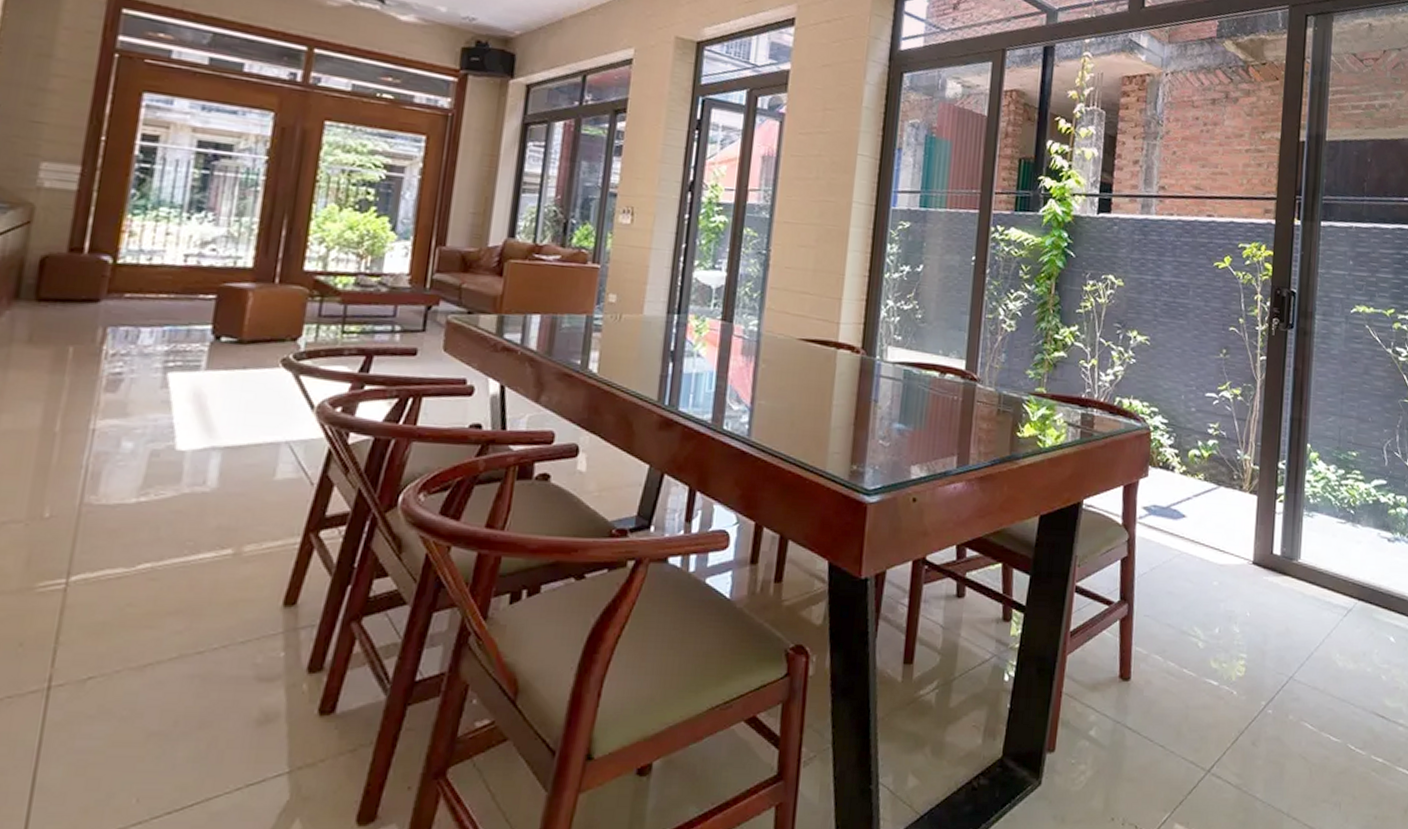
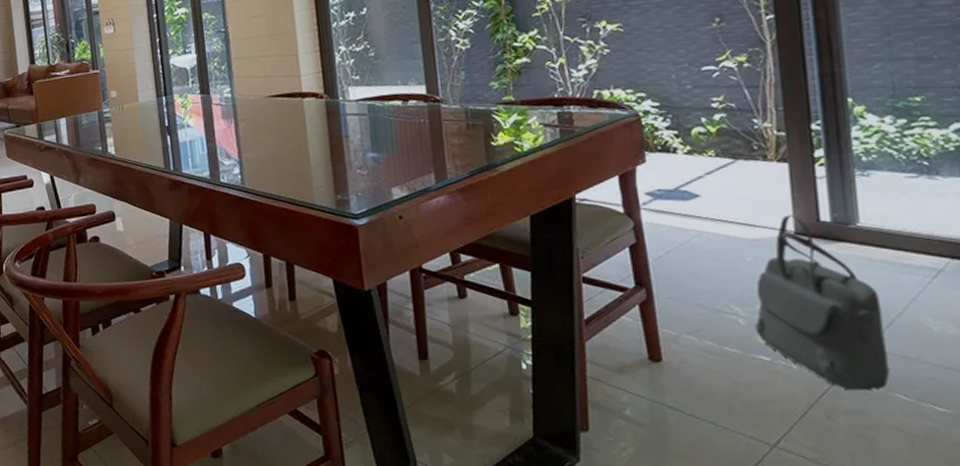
handbag: none [1210,545,1306,720] -> present [754,214,890,391]

